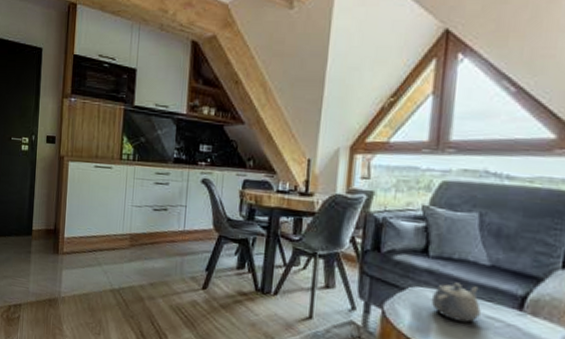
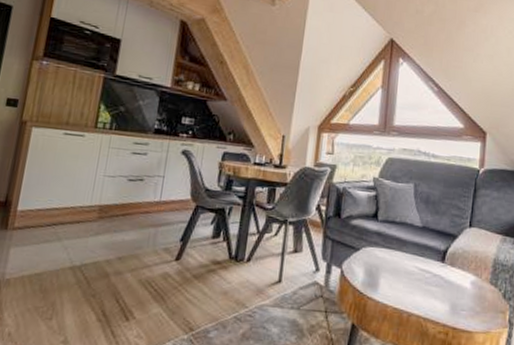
teapot: present [431,282,481,323] -> none [379,241,416,276]

